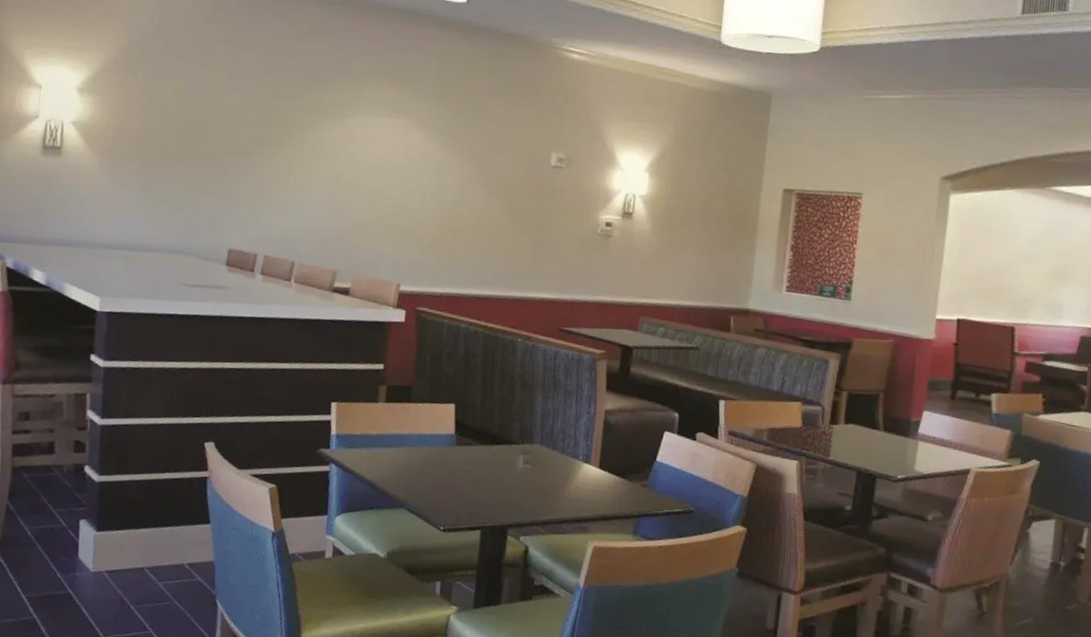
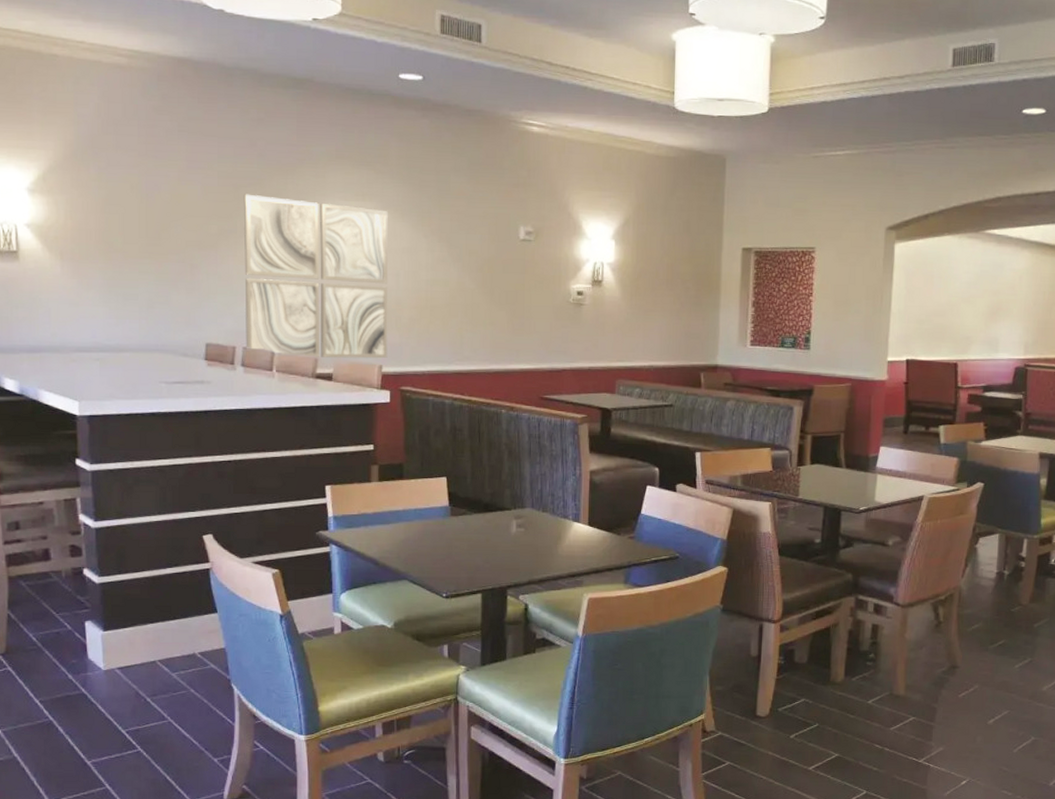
wall art: none [267,104,420,277] -> present [244,194,388,359]

